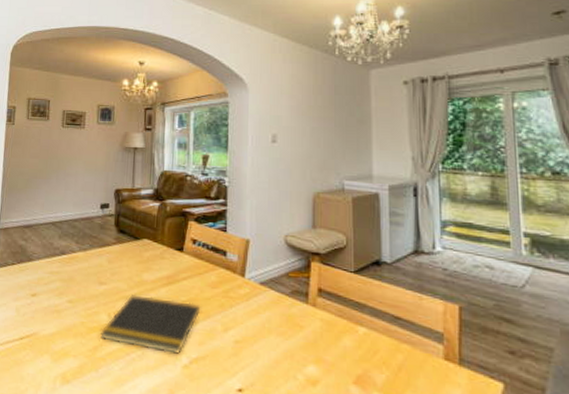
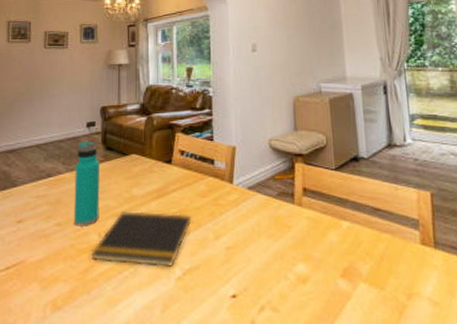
water bottle: none [85,222,112,306] -> present [74,141,100,226]

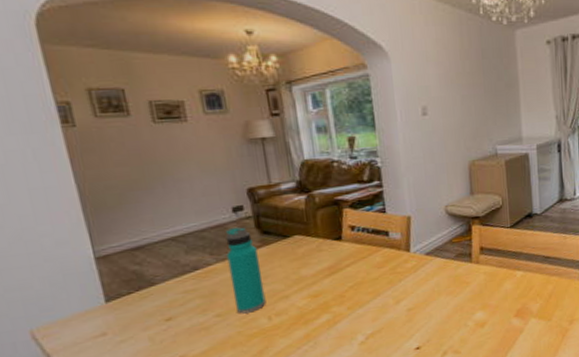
notepad: present [91,211,192,267] -> none [263,286,370,343]

